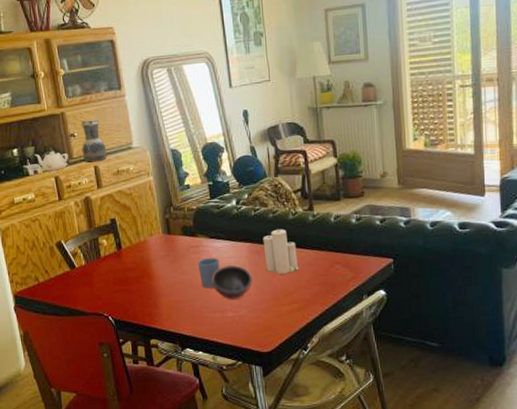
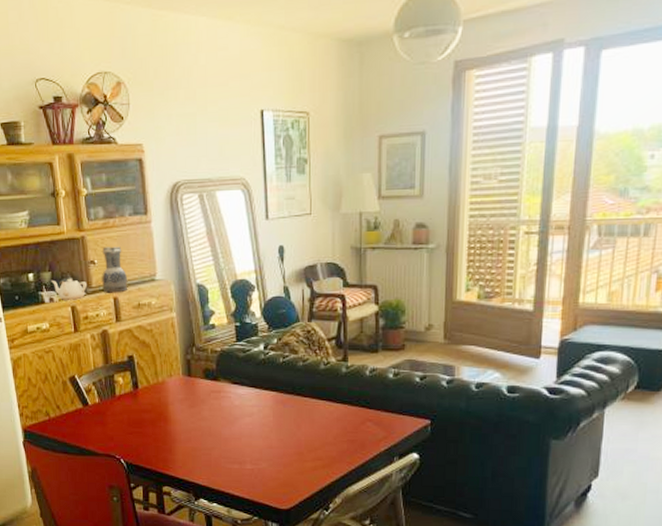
mug: present [198,257,220,289] -> none [219,404,242,438]
bowl: present [211,265,252,299] -> none [231,415,275,451]
candle: present [263,228,299,274] -> none [290,378,327,428]

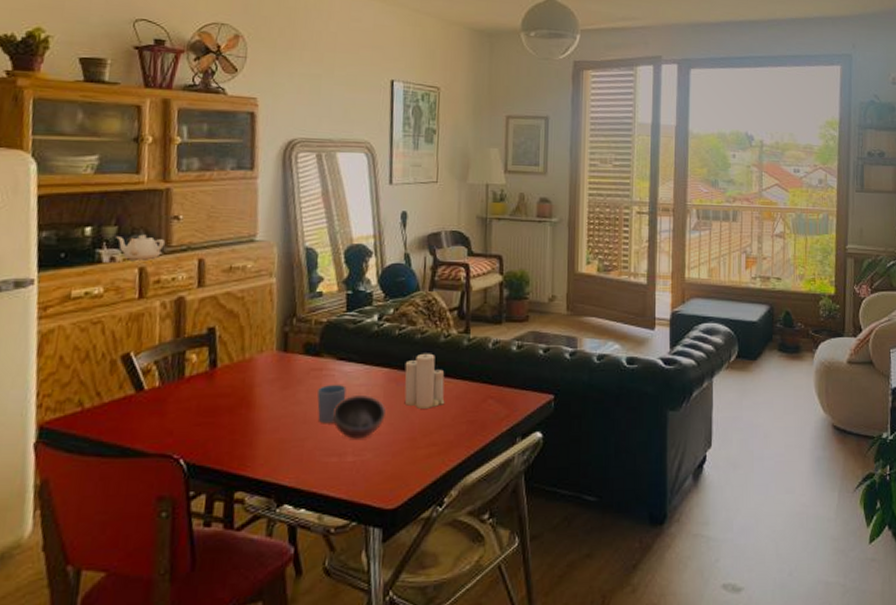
ceramic jug: present [102,246,128,294] -> none [185,201,220,255]
mug: none [219,404,242,438] -> present [317,384,347,424]
bowl: none [231,415,275,451] -> present [332,396,385,439]
candle: none [290,378,327,428] -> present [404,351,445,409]

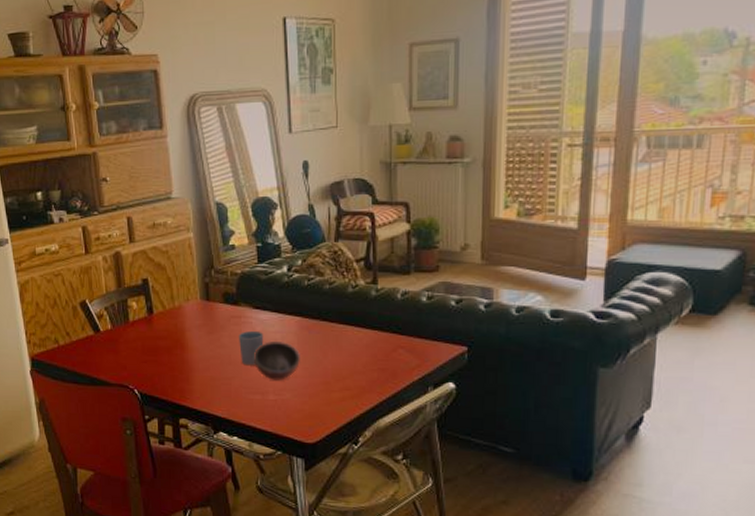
teapot: present [116,234,165,262] -> none [61,196,98,221]
candle: present [404,351,445,409] -> none [315,302,356,356]

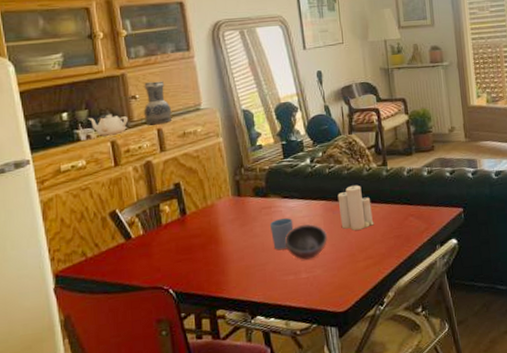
teapot: none [61,196,98,221] -> present [88,114,128,137]
ceramic jug: none [115,163,143,214] -> present [144,81,173,126]
candle: none [315,302,356,356] -> present [337,184,374,231]

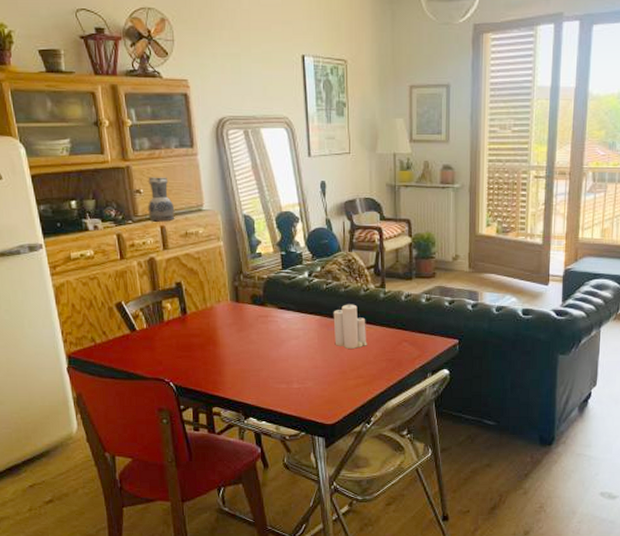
teapot: present [88,114,128,137] -> none [95,206,132,229]
mug: present [270,217,294,251] -> none [266,328,288,359]
bowl: present [284,224,327,260] -> none [279,338,320,371]

